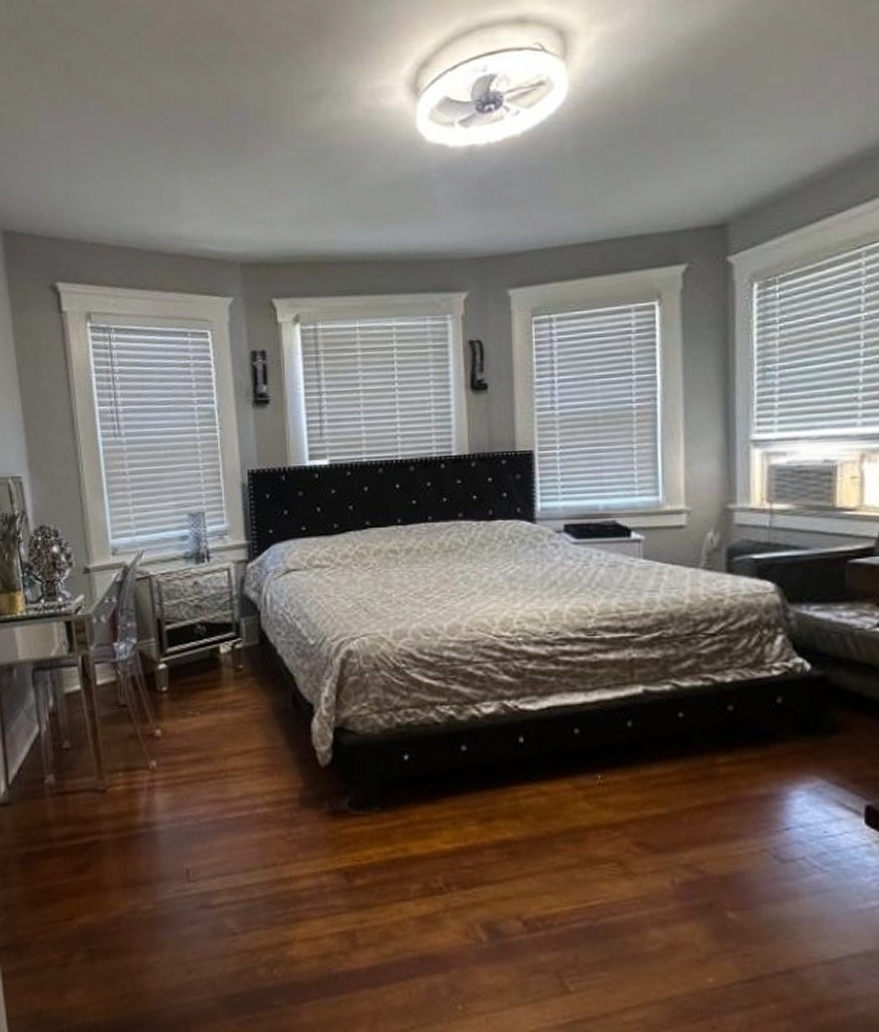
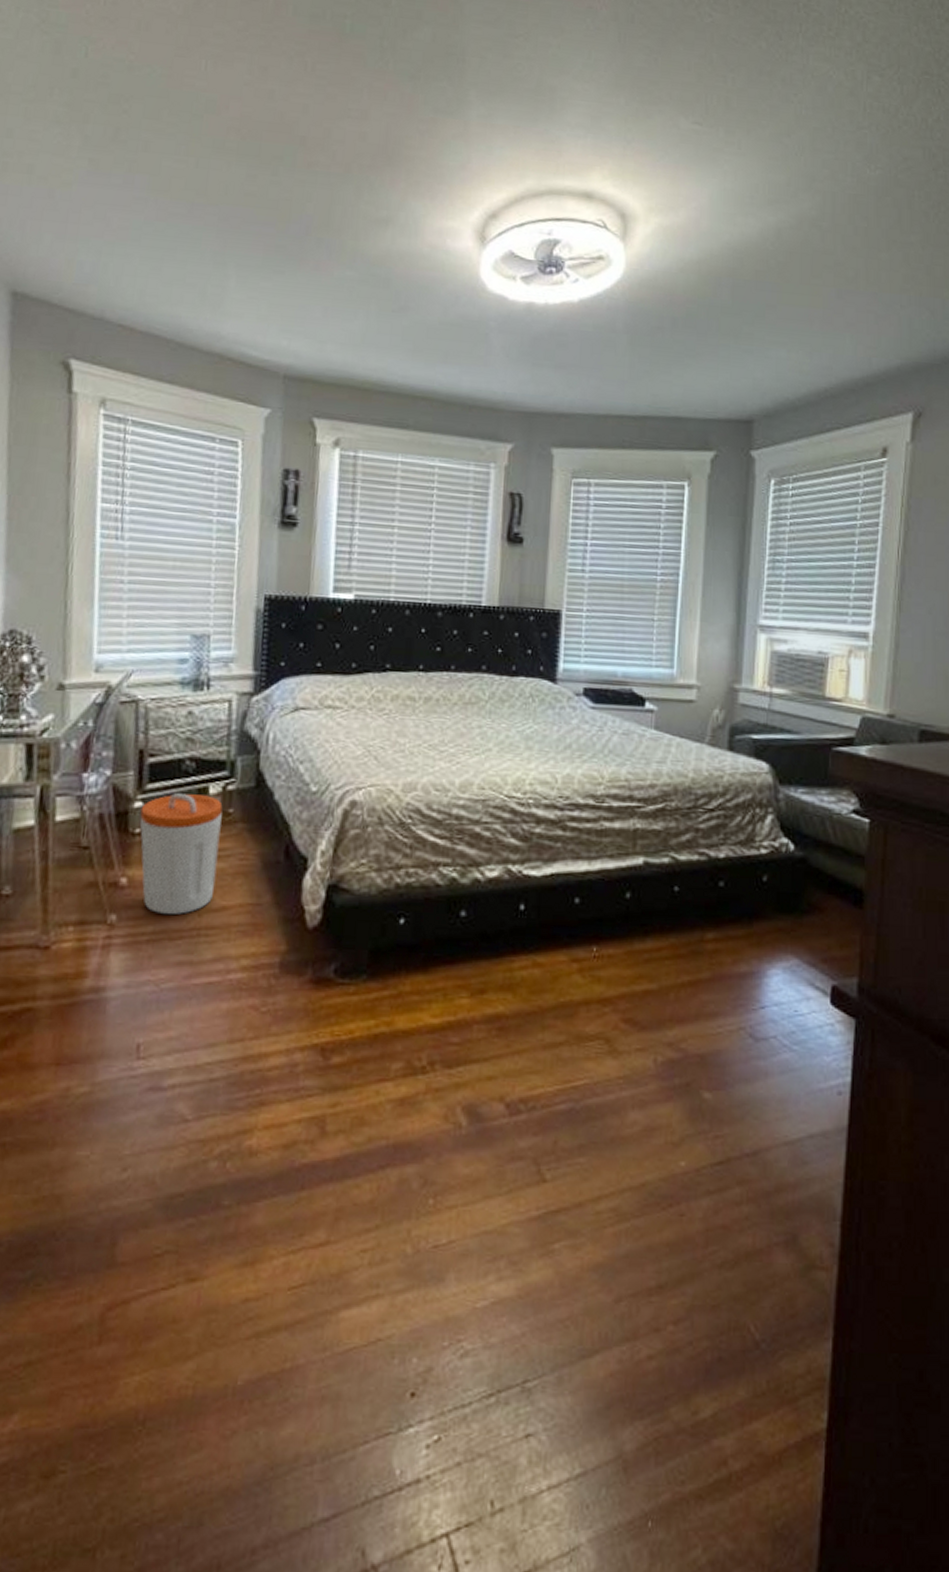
trash can: none [165,654,235,759] -> present [139,793,223,914]

